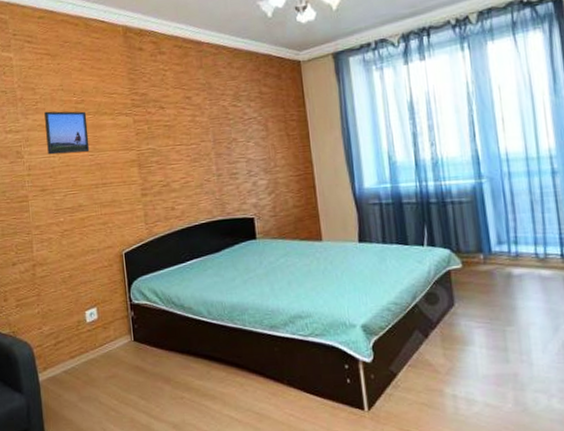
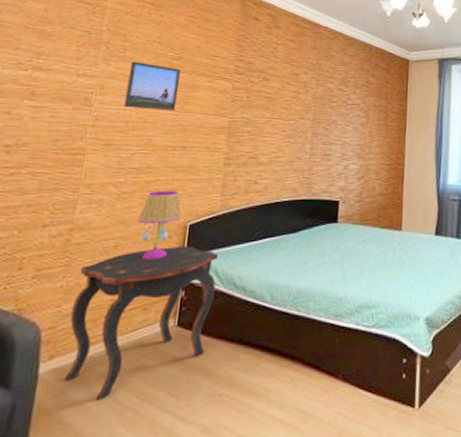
side table: none [48,272,161,403] -> present [64,245,219,401]
table lamp: none [82,224,116,287] -> present [138,190,181,260]

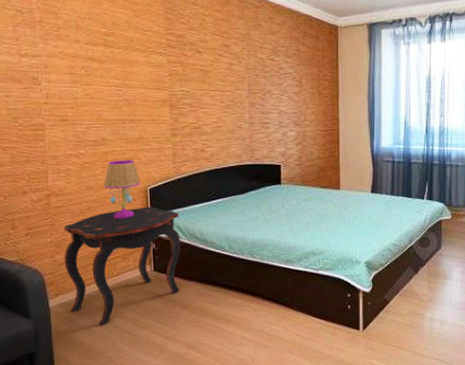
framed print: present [124,61,182,111] -> none [68,39,118,87]

